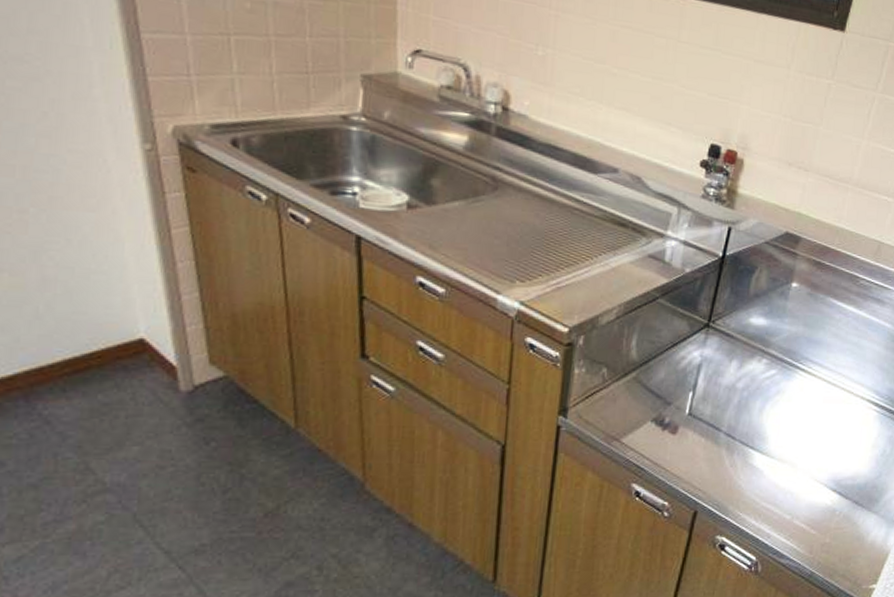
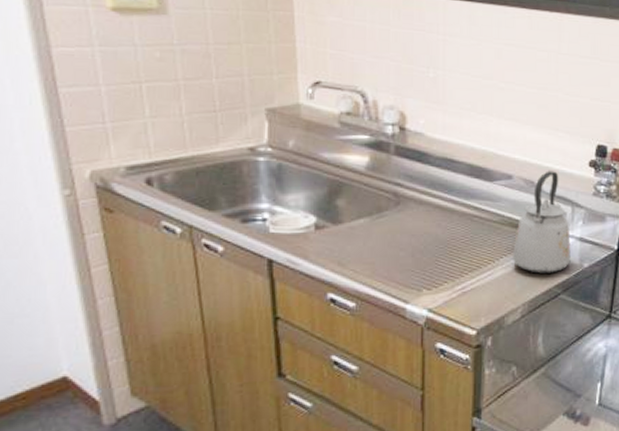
kettle: none [612,167,674,276] -> present [513,171,571,274]

